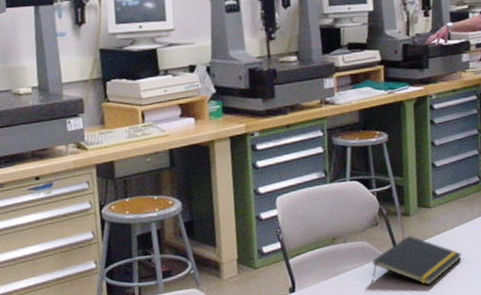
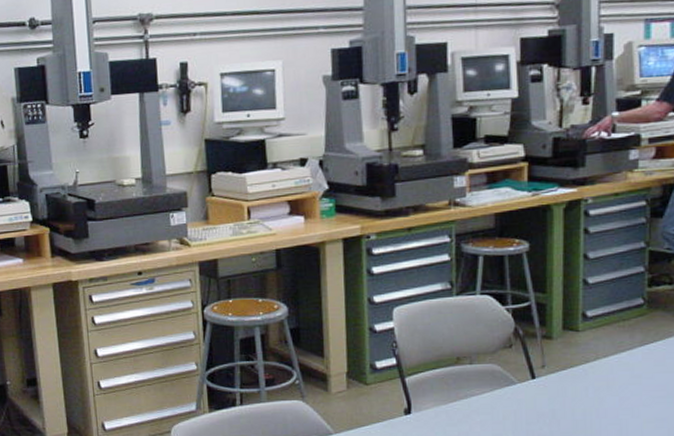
notepad: present [372,235,462,285] -> none [503,361,617,421]

